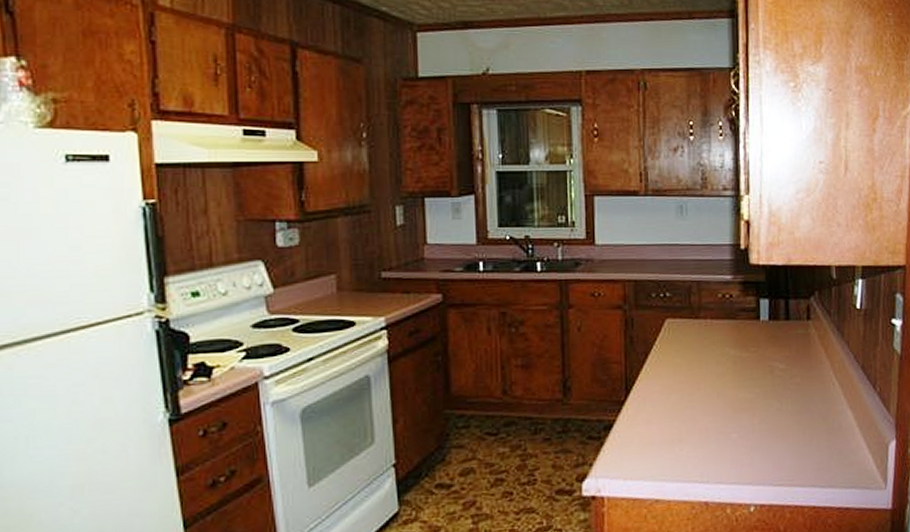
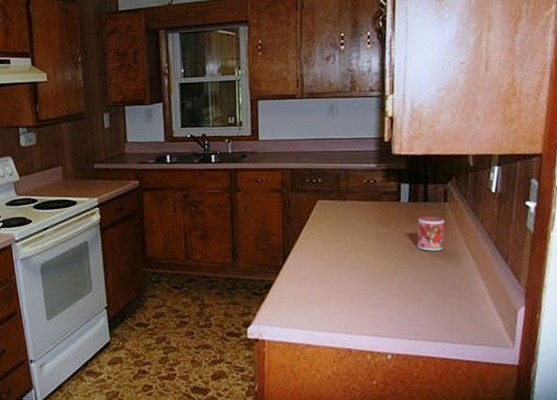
mug: none [779,337,809,378] -> present [417,216,445,251]

